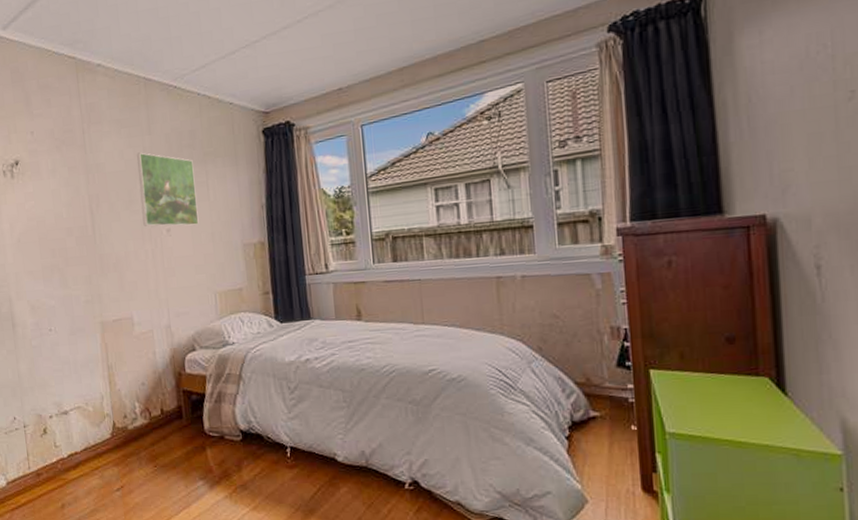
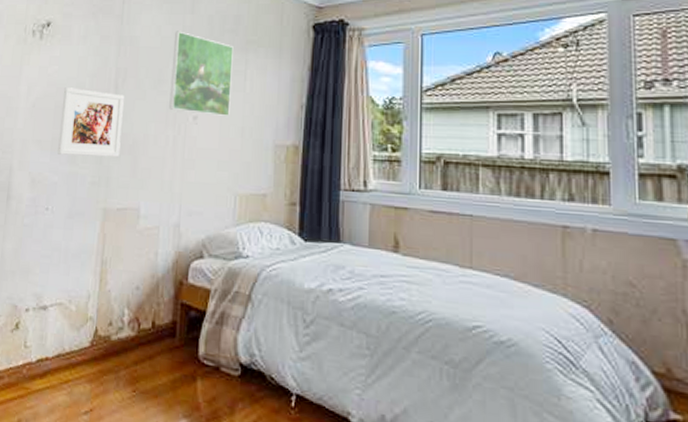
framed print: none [43,219,106,281] -> present [57,87,124,158]

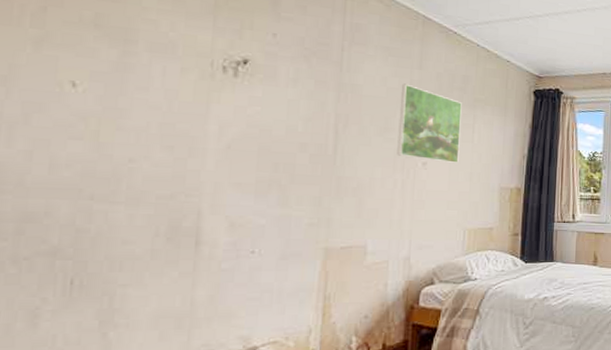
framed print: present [57,87,124,158] -> none [264,130,346,200]

